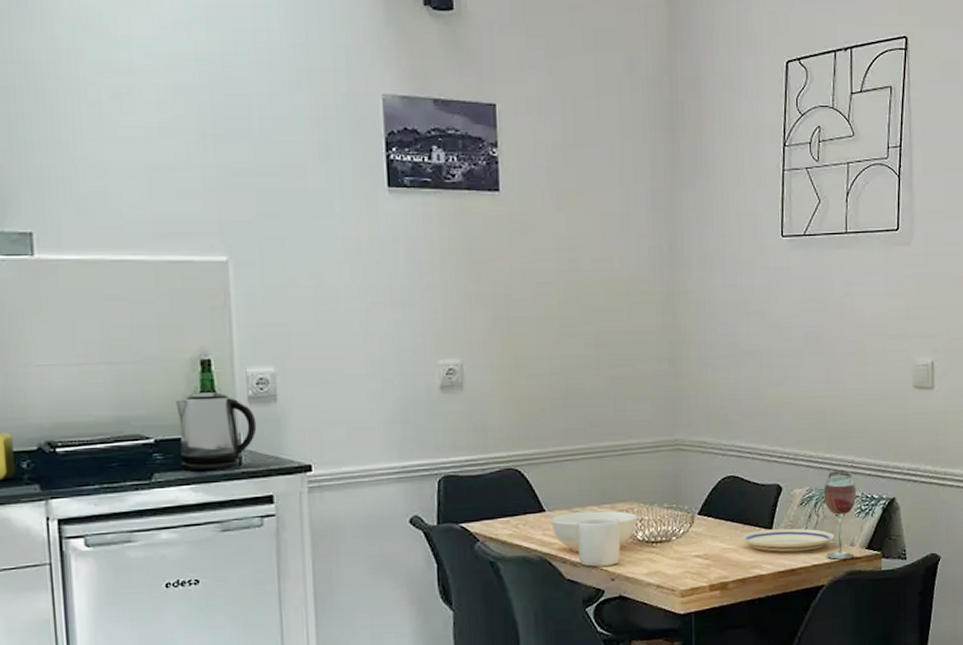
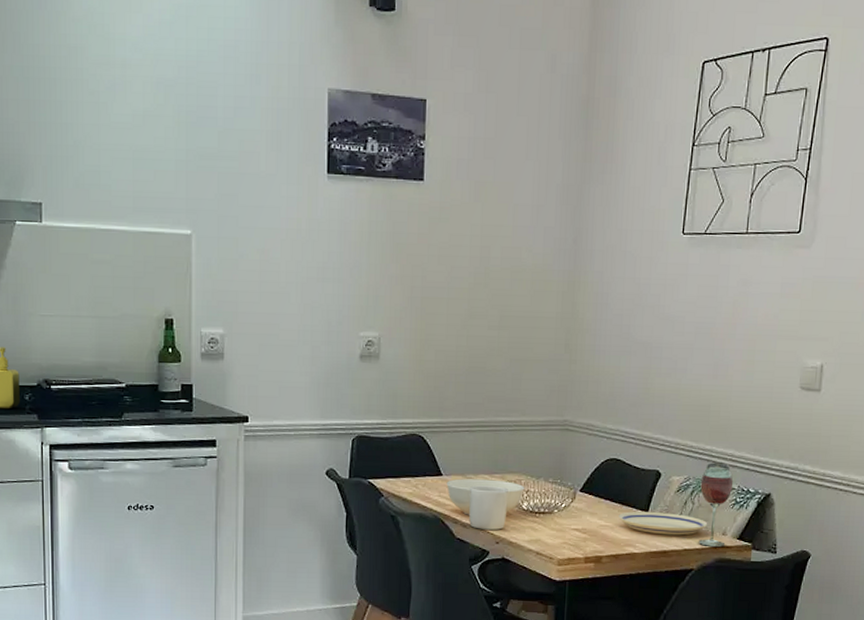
kettle: present [176,392,257,472] -> none [144,347,206,415]

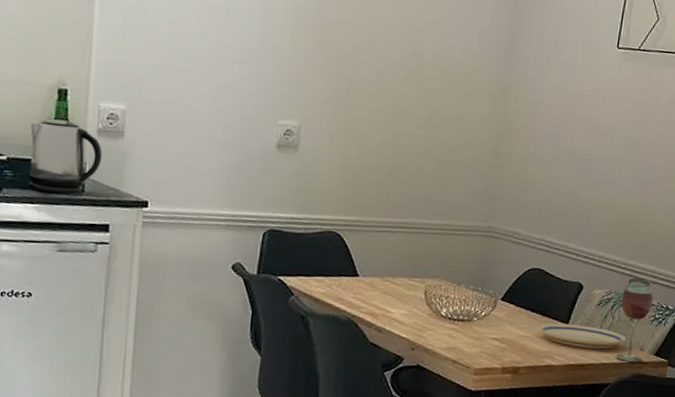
kettle: none [144,347,206,415] -> present [29,119,103,194]
bowl: present [446,478,525,515] -> none [362,280,445,320]
mug: present [468,485,508,530] -> none [384,288,428,336]

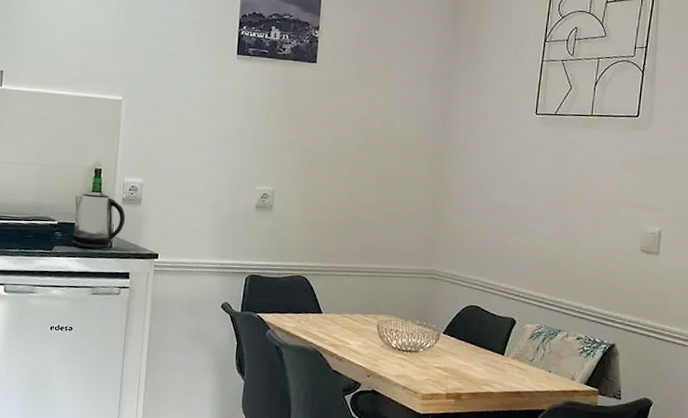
plate: present [538,323,627,350] -> none [477,354,558,379]
wineglass: present [616,277,654,362] -> none [549,313,581,391]

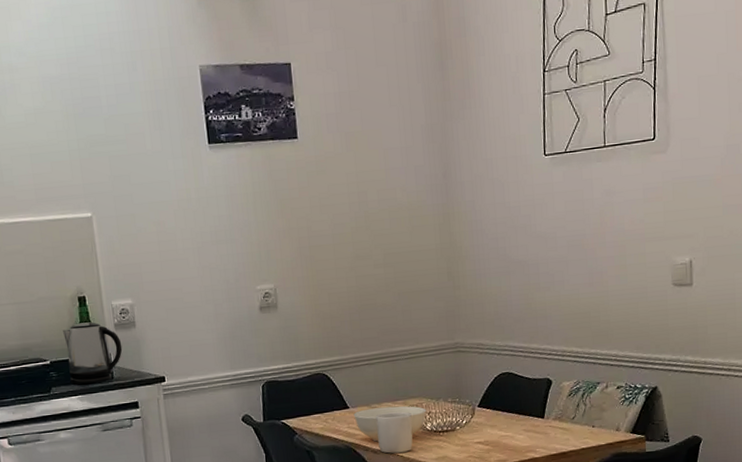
bowl: none [325,317,394,350] -> present [353,406,427,442]
mug: none [344,323,380,365] -> present [375,411,413,454]

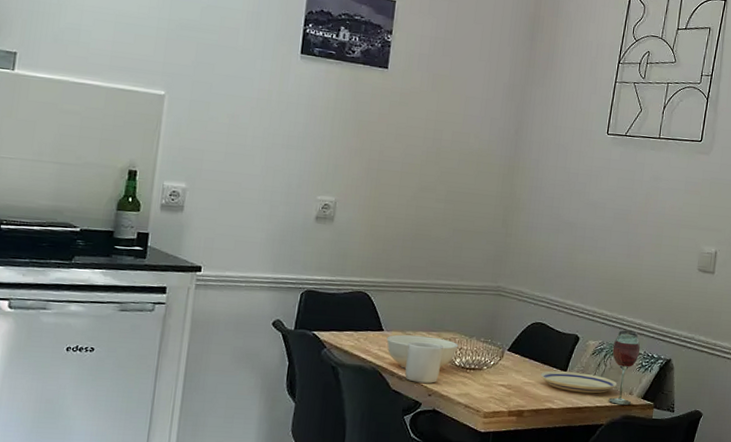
kettle: present [63,322,123,385] -> none [98,196,164,261]
plate: none [517,416,602,438] -> present [540,371,618,394]
wineglass: none [590,364,621,443] -> present [608,330,641,405]

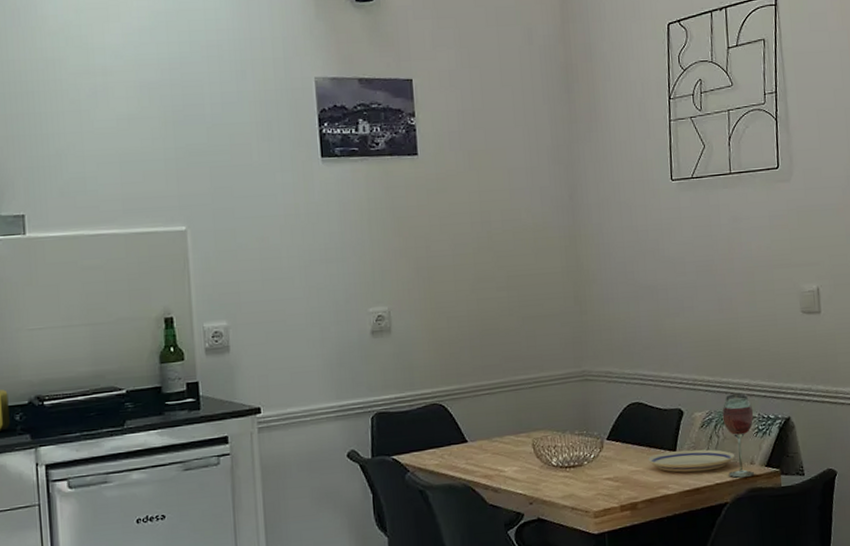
bowl: present [386,334,459,369] -> none [472,439,552,480]
mug: present [405,341,443,383] -> none [496,445,537,492]

